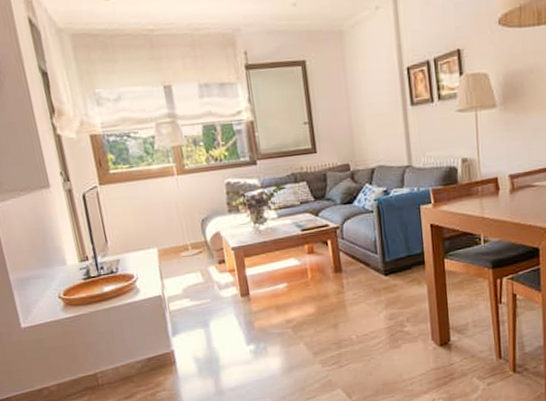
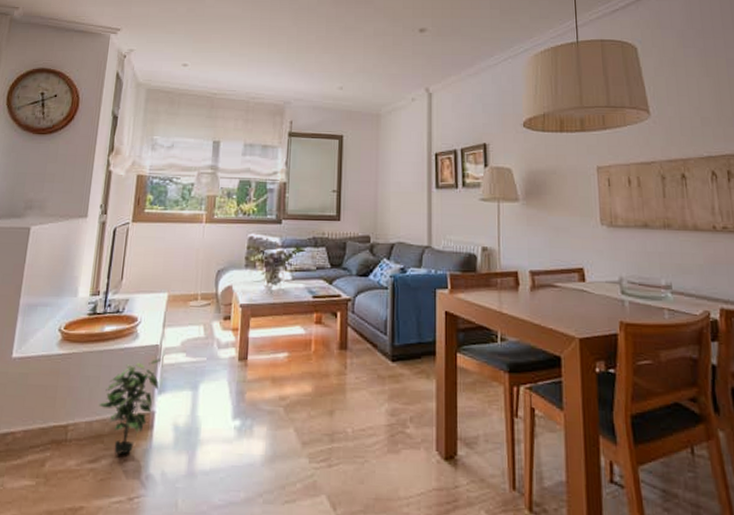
potted plant: none [119,307,171,389] -> present [99,358,162,455]

